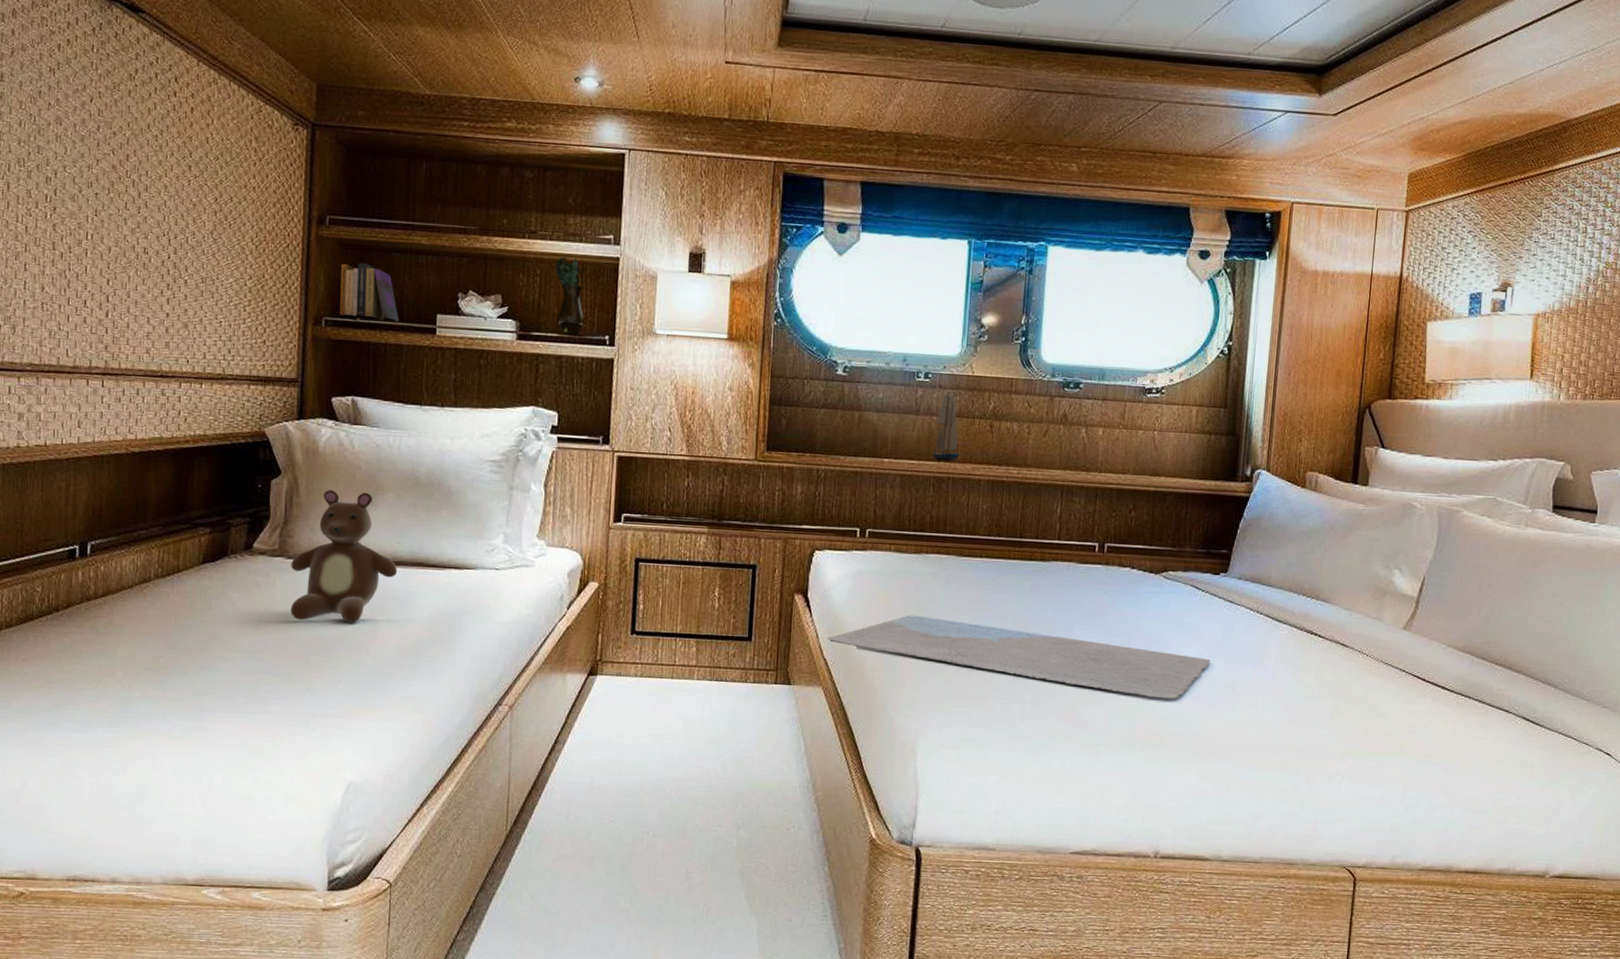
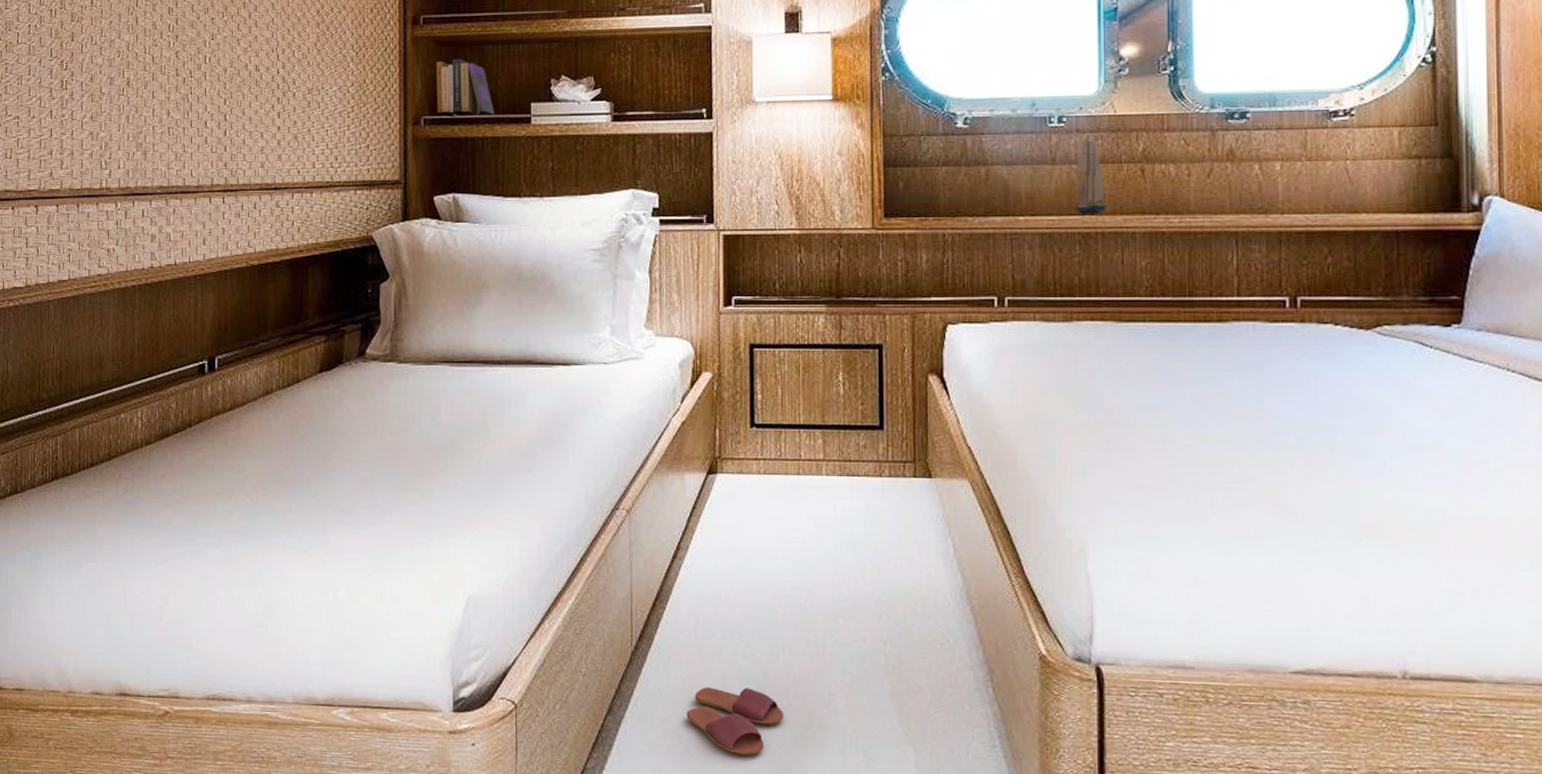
teddy bear: present [290,490,398,623] -> none [403,290,506,427]
vase: present [553,255,585,336] -> none [644,30,680,112]
slippers: none [554,867,644,926] -> present [686,687,783,755]
bath mat: present [827,614,1210,700] -> none [970,392,1450,483]

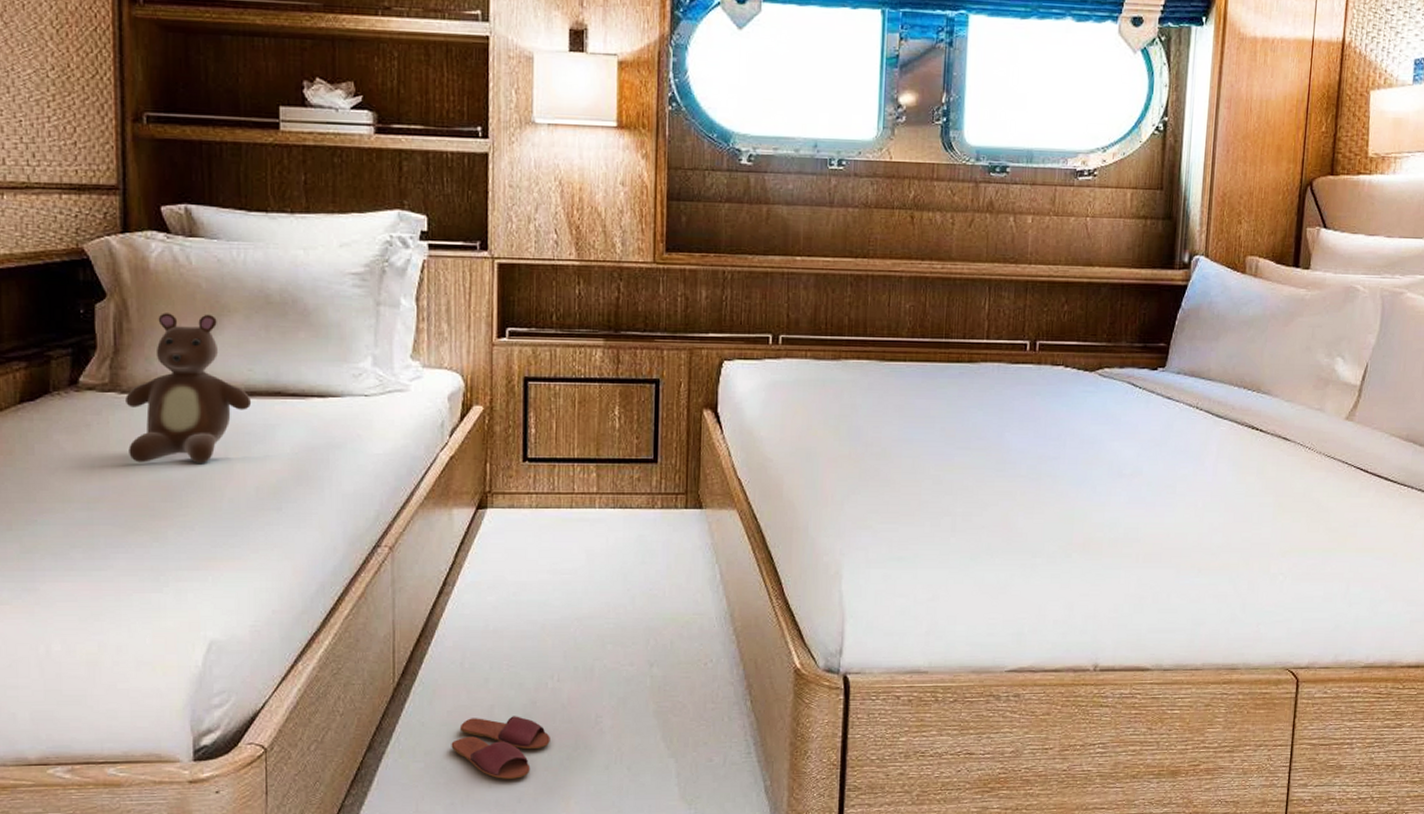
teddy bear: none [403,290,506,427] -> present [126,313,252,463]
books: present [436,58,494,118] -> none [160,47,235,118]
model ship: present [1075,134,1108,214] -> none [849,178,879,257]

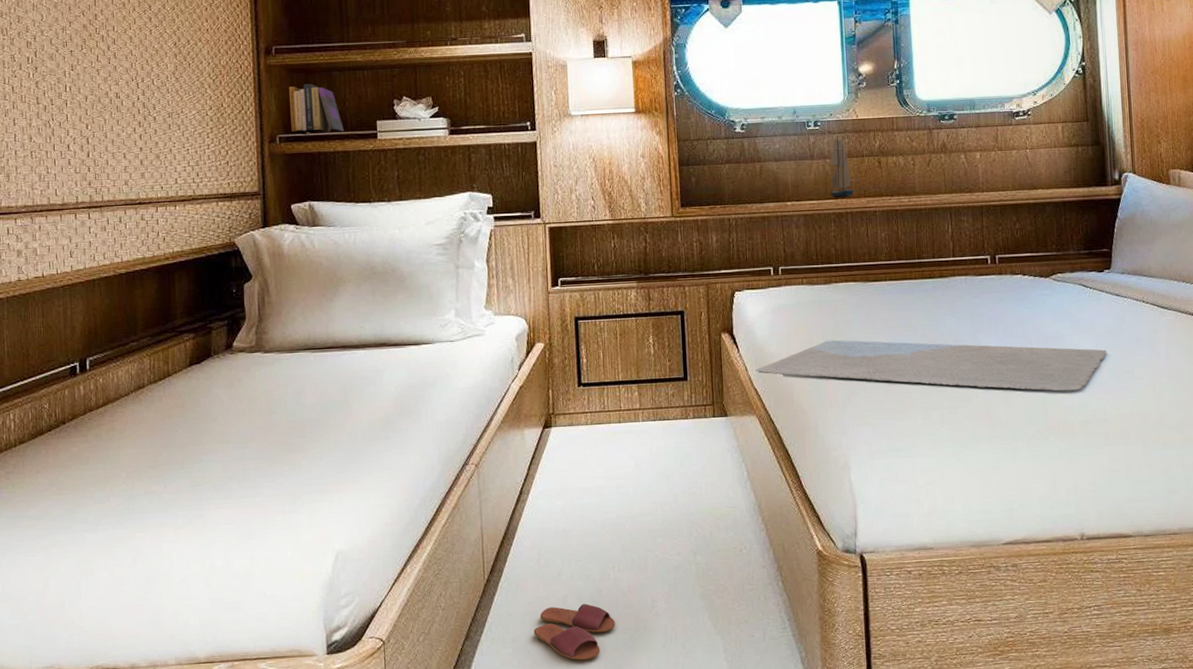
teddy bear: present [126,313,252,463] -> none [268,285,364,408]
books: none [160,47,235,118] -> present [288,83,344,135]
bath mat: none [741,426,1149,505] -> present [755,339,1107,392]
model ship: none [849,178,879,257] -> present [829,135,855,198]

